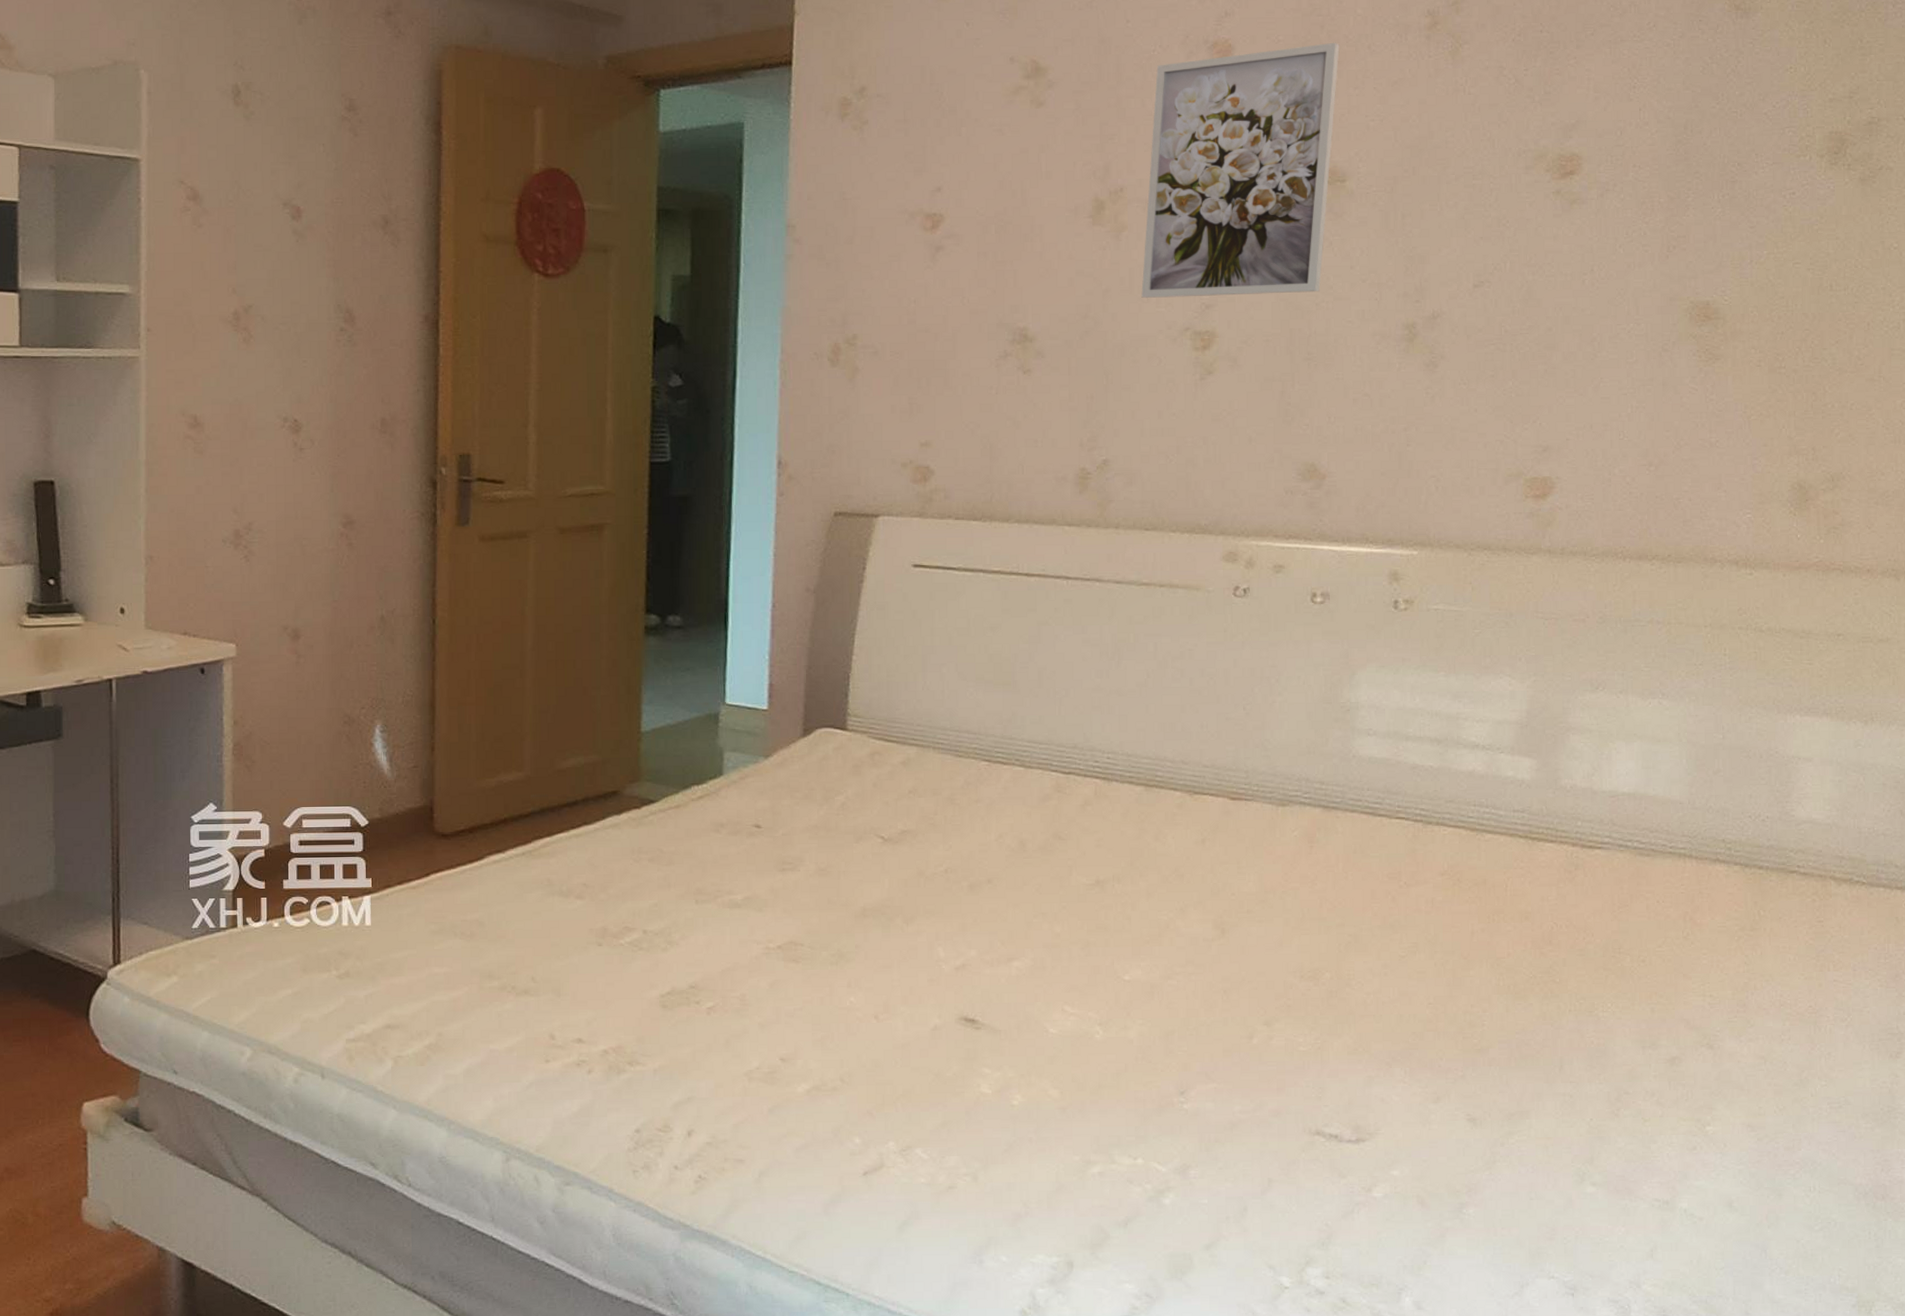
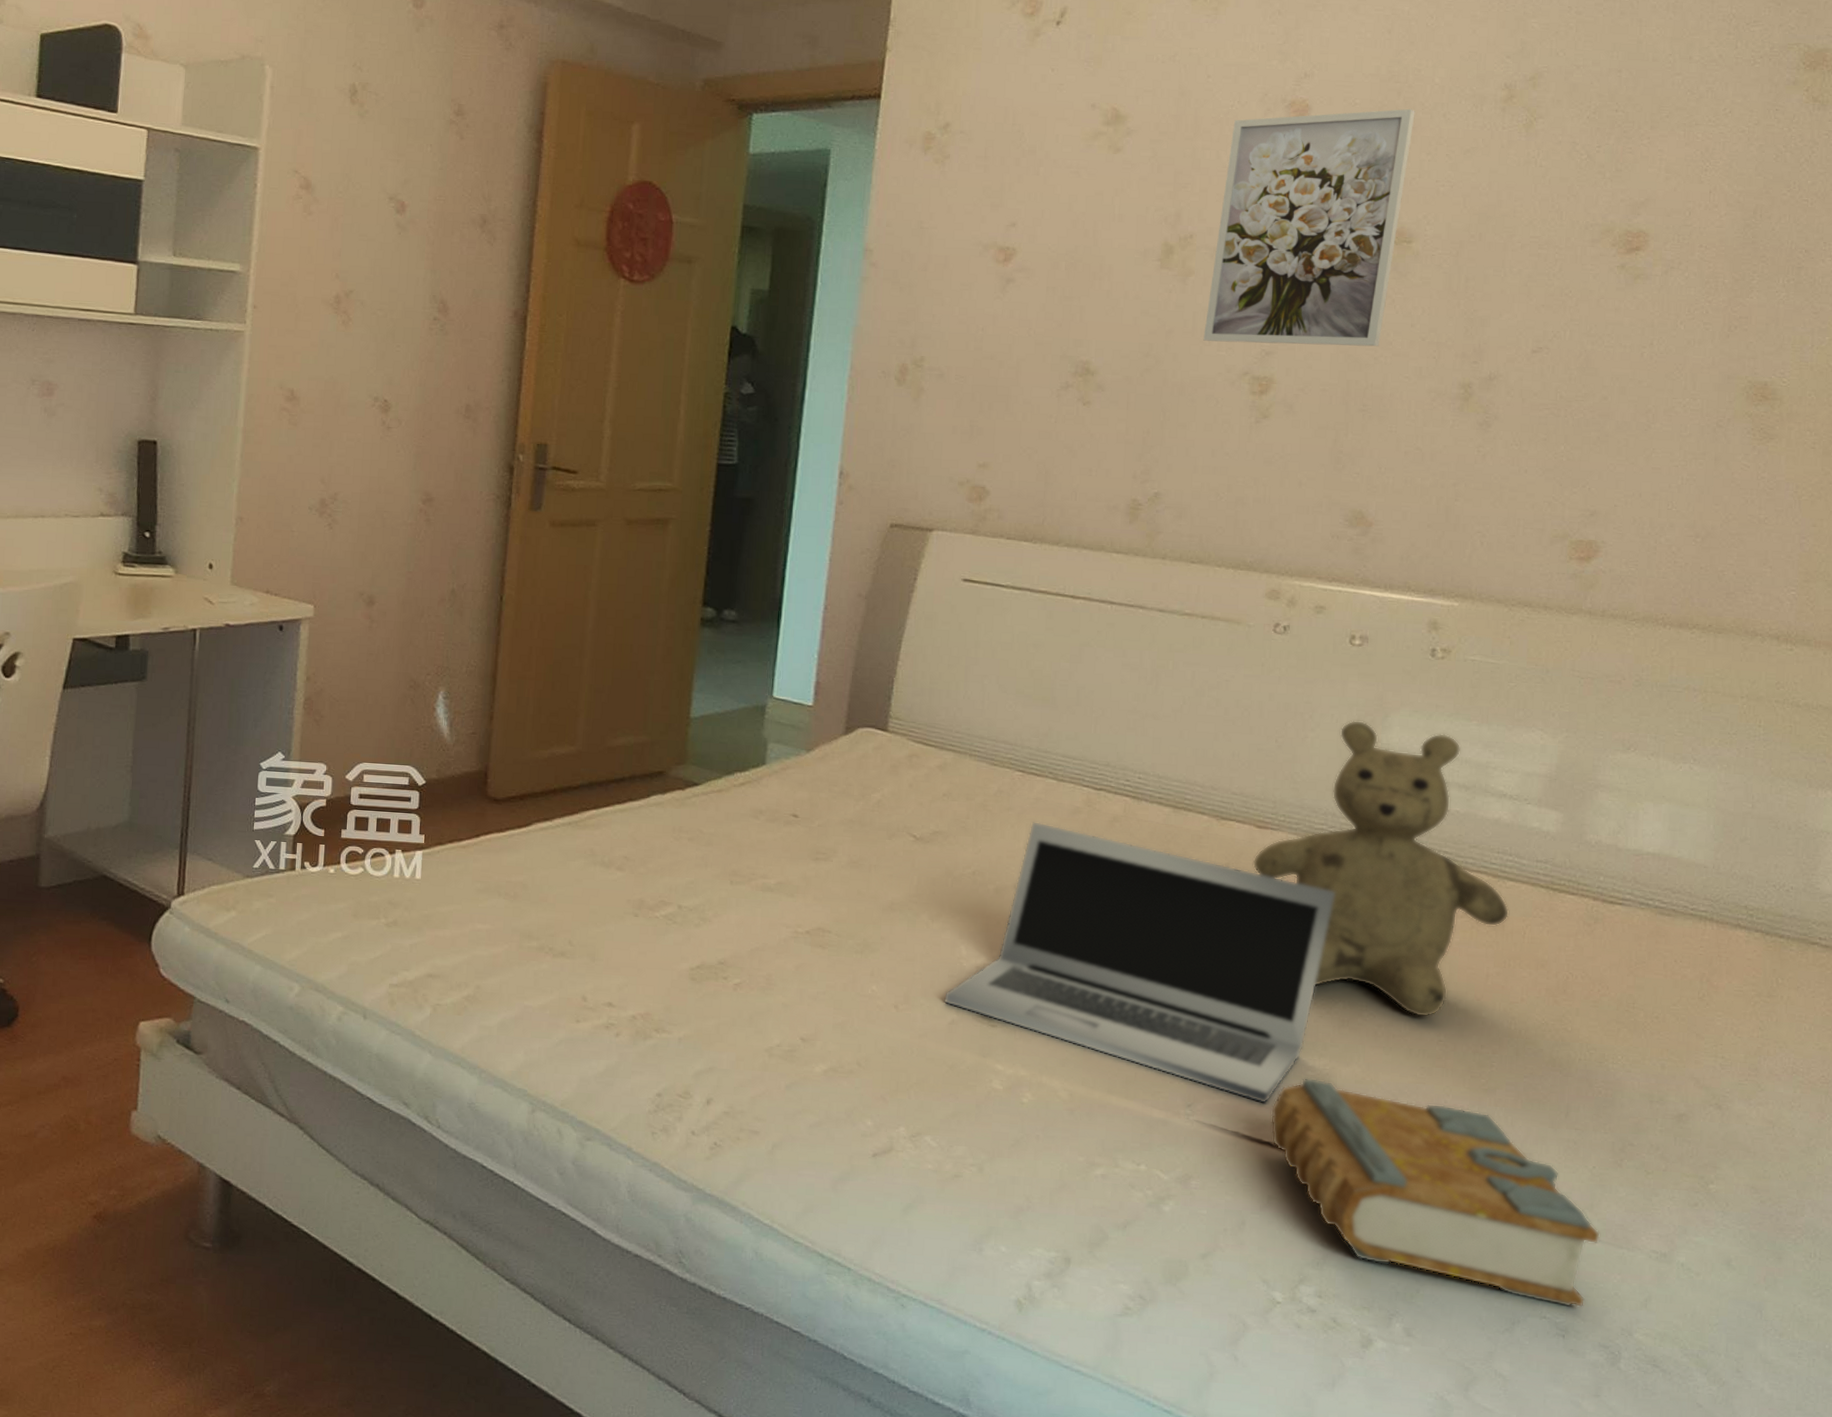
laptop: none [924,811,1315,1085] -> present [943,821,1336,1104]
teddy bear: none [1229,680,1490,982] -> present [1252,720,1510,1018]
book: none [1264,1053,1602,1265] -> present [1270,1077,1600,1308]

